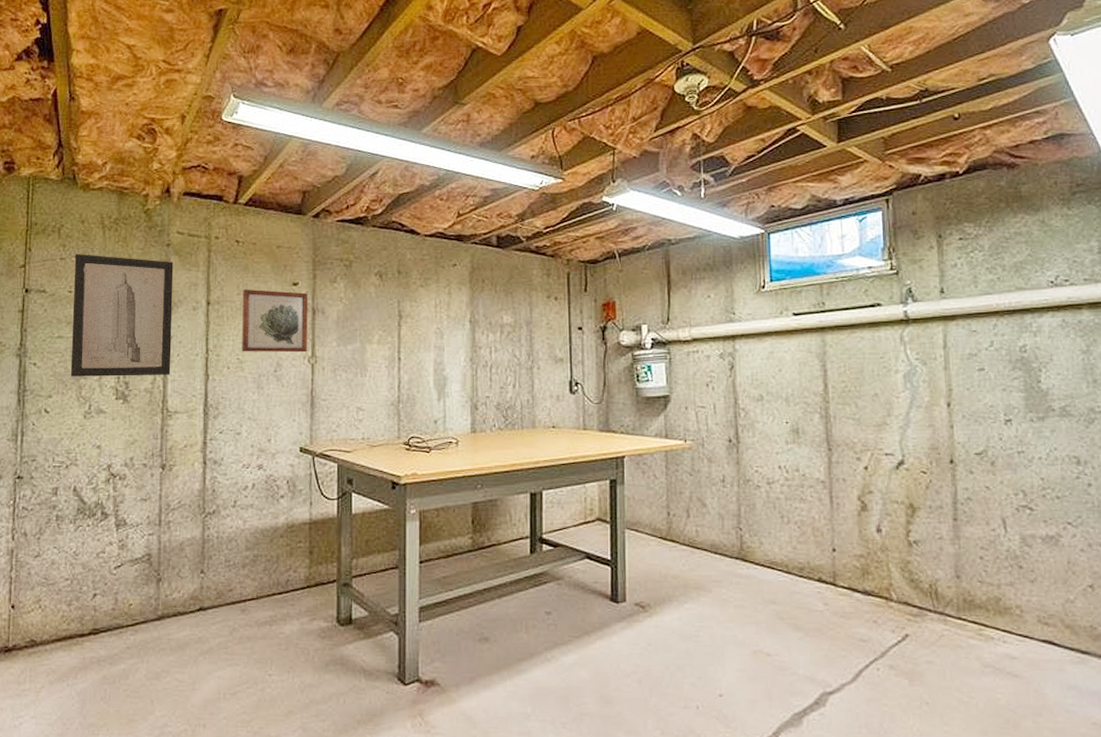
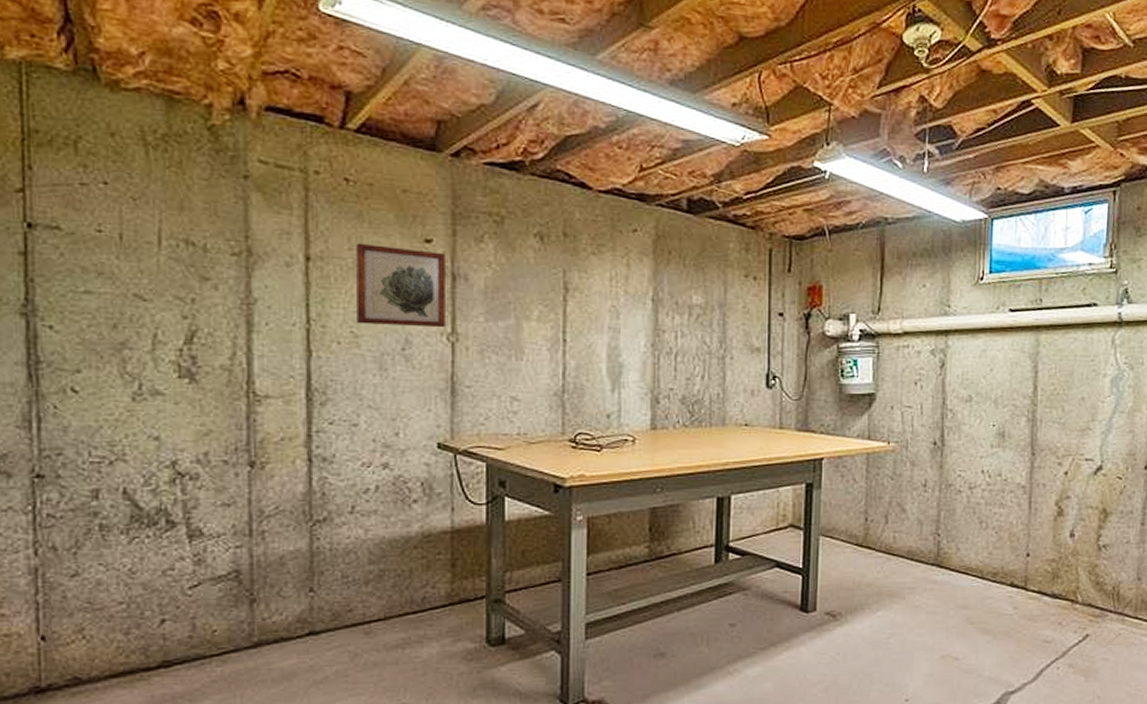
wall art: present [70,253,174,377] -> none [104,178,257,350]

